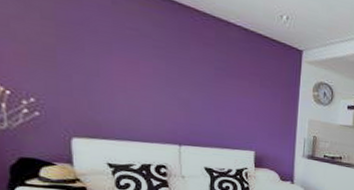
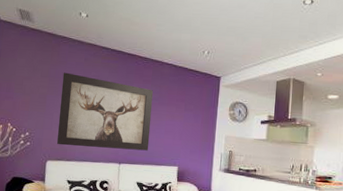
wall art: none [78,16,219,132] -> present [56,72,154,151]

